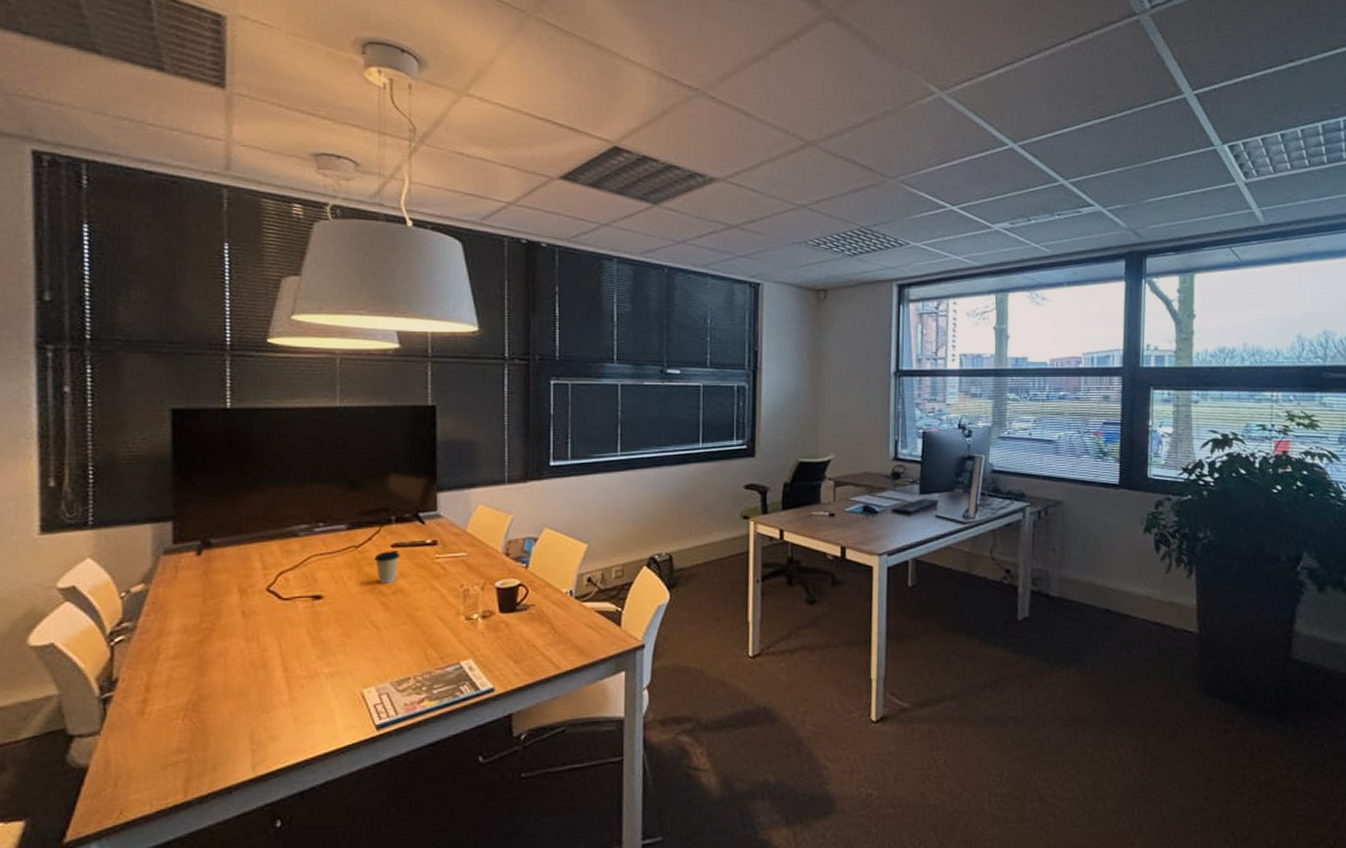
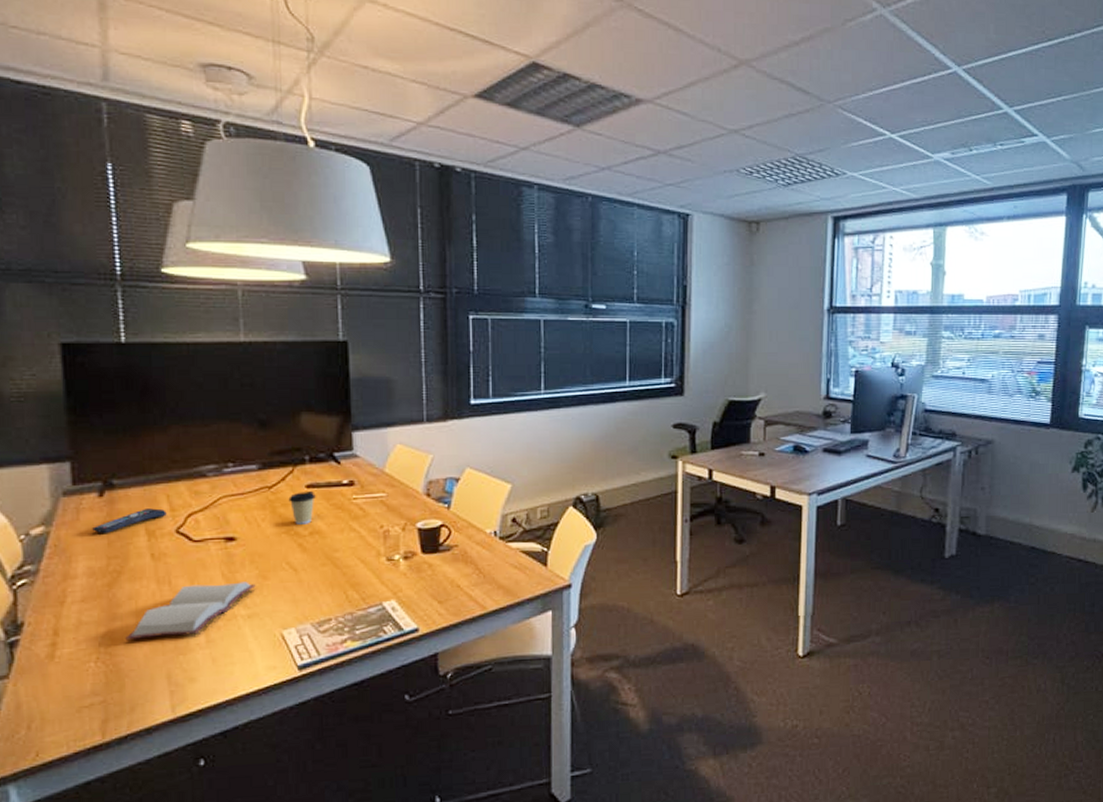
remote control: none [189,567,259,591] -> present [92,508,167,533]
hardback book: none [212,640,339,698] -> present [125,581,256,641]

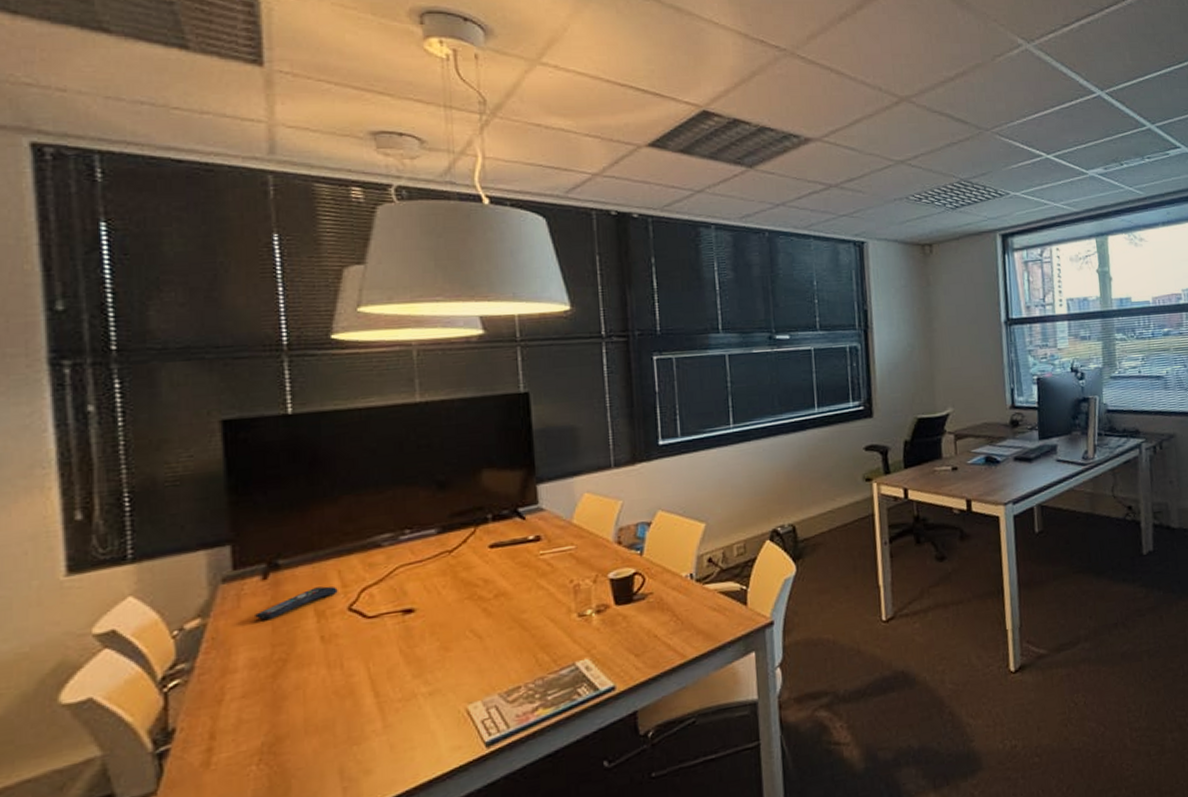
hardback book: present [125,581,256,641] -> none [292,655,437,736]
coffee cup: present [288,490,316,525] -> none [471,550,500,588]

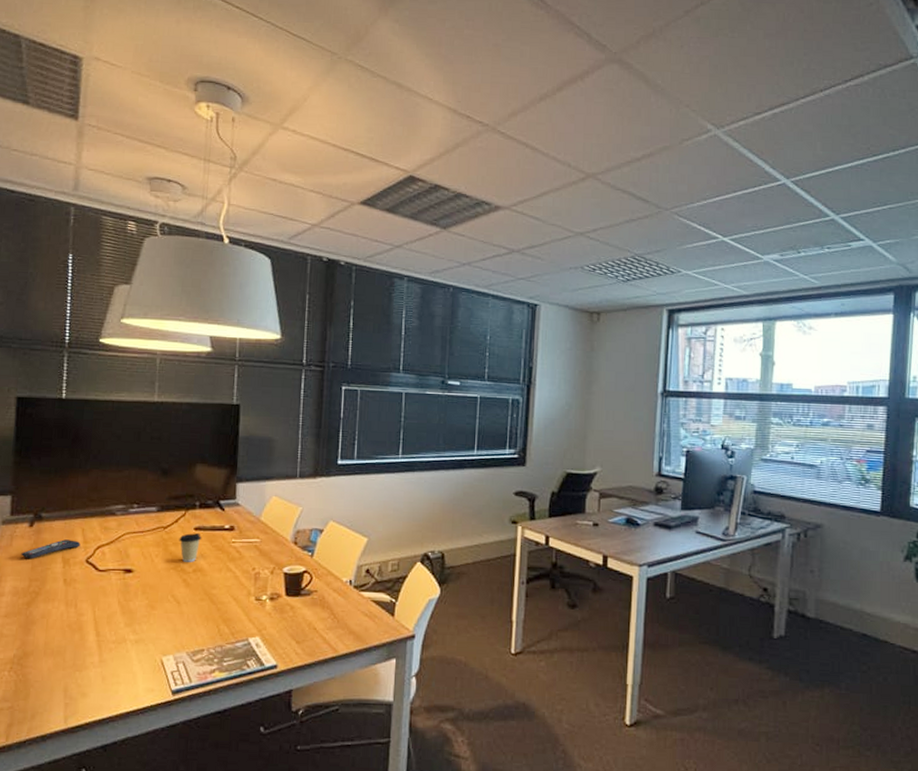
coffee cup: none [471,550,500,588] -> present [179,532,201,562]

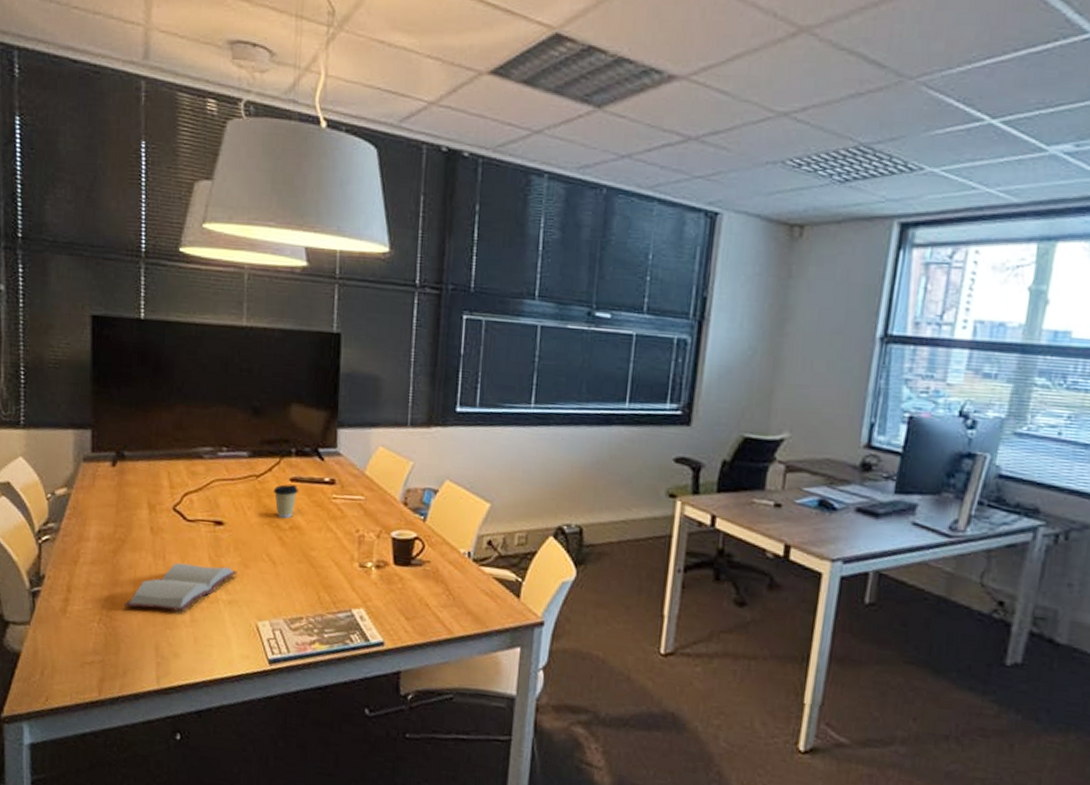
remote control: present [21,539,80,558] -> none [105,482,166,502]
hardback book: none [35,609,145,655] -> present [124,562,238,612]

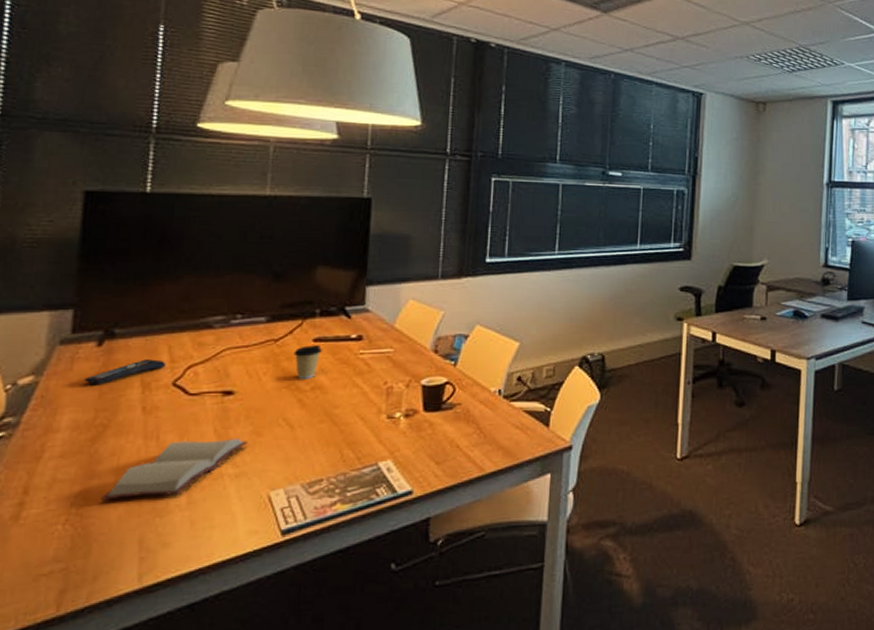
remote control: none [105,482,166,502] -> present [85,359,166,384]

